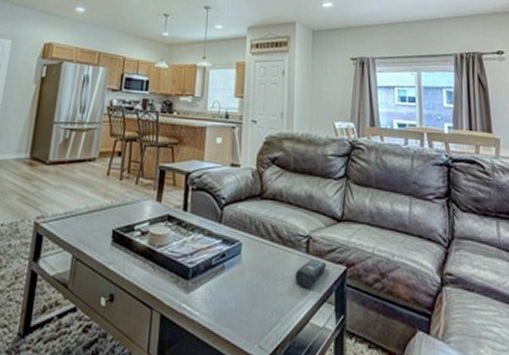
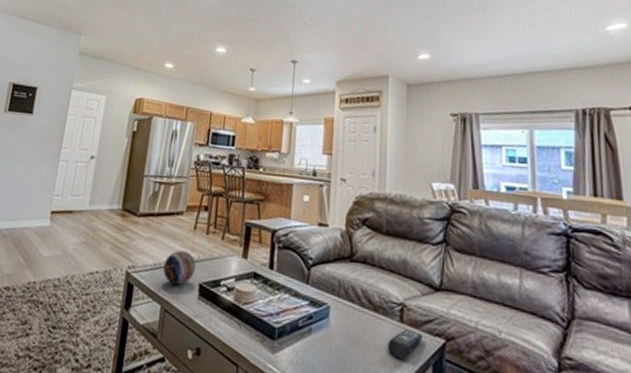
decorative orb: none [75,197,109,232] -> present [163,250,196,285]

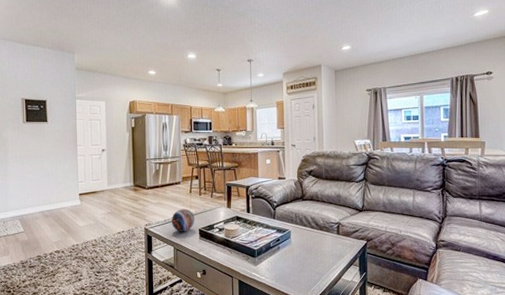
remote control: present [388,328,423,360] -> none [330,237,353,257]

